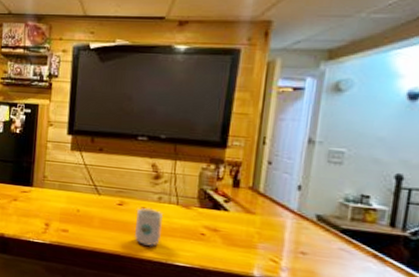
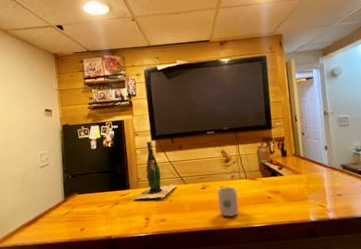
beer bottle: none [34,135,89,207] -> present [132,141,177,200]

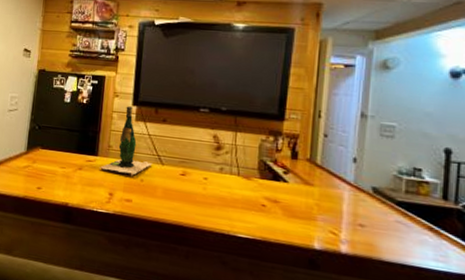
mug: present [217,185,239,217] -> none [197,178,224,218]

